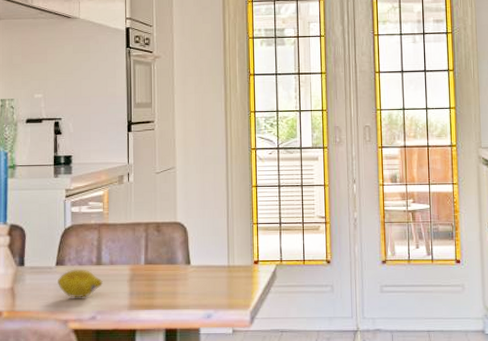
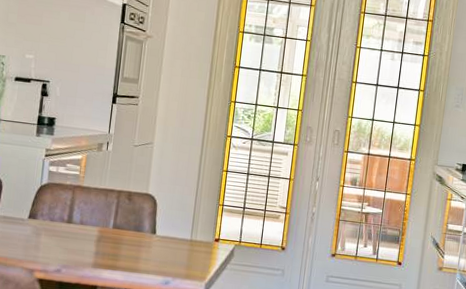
fruit: present [58,269,103,297] -> none [28,224,71,251]

